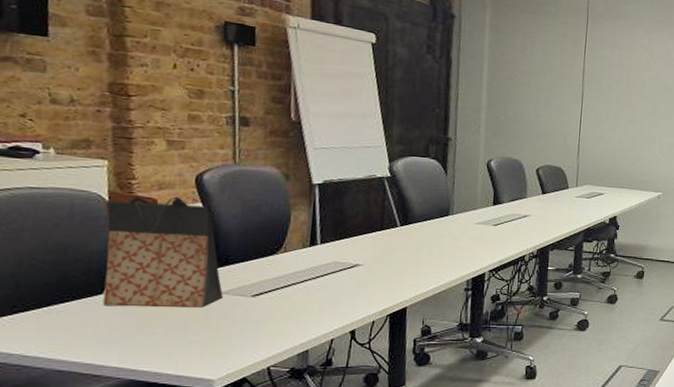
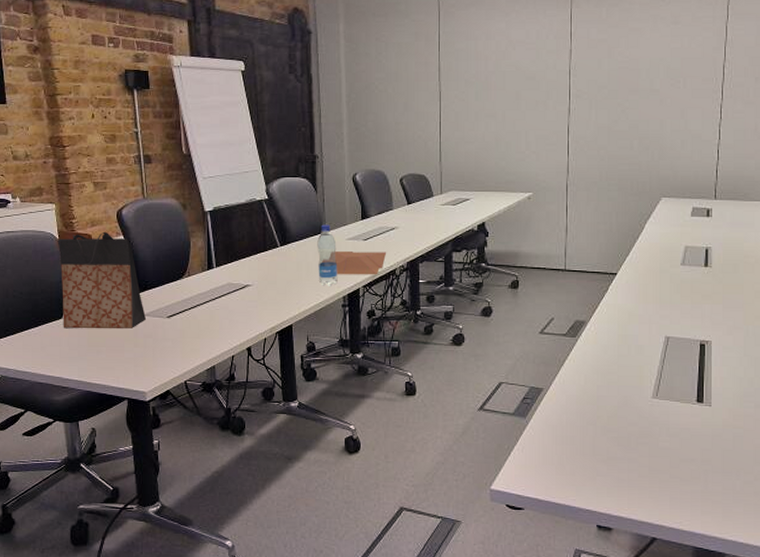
bottle: none [441,207,464,269] -> present [317,224,338,286]
papers: none [460,235,517,261] -> present [334,252,387,275]

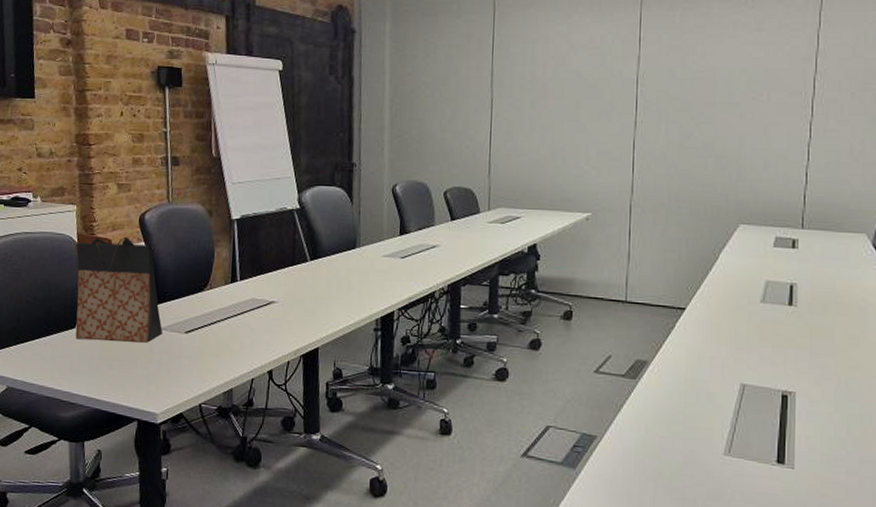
bottle: present [317,224,338,286] -> none [349,239,372,307]
papers: present [334,252,387,275] -> none [368,269,426,298]

